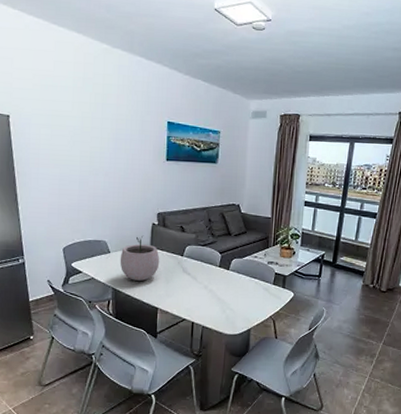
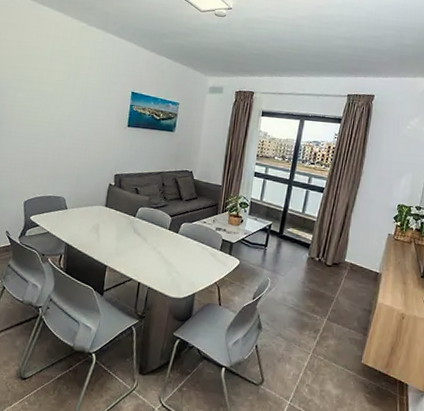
plant pot: present [120,235,160,281] -> none [75,194,113,238]

